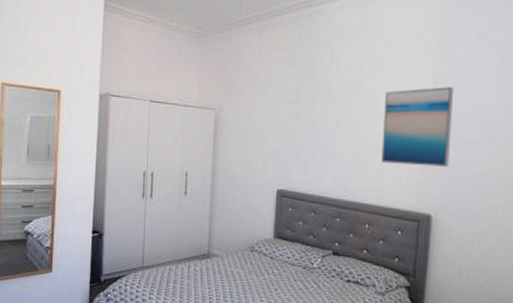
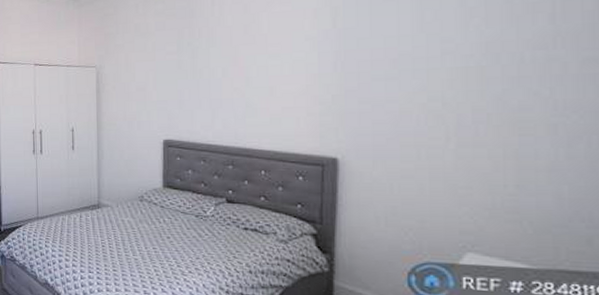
wall art: present [381,87,454,167] -> none [274,20,358,107]

